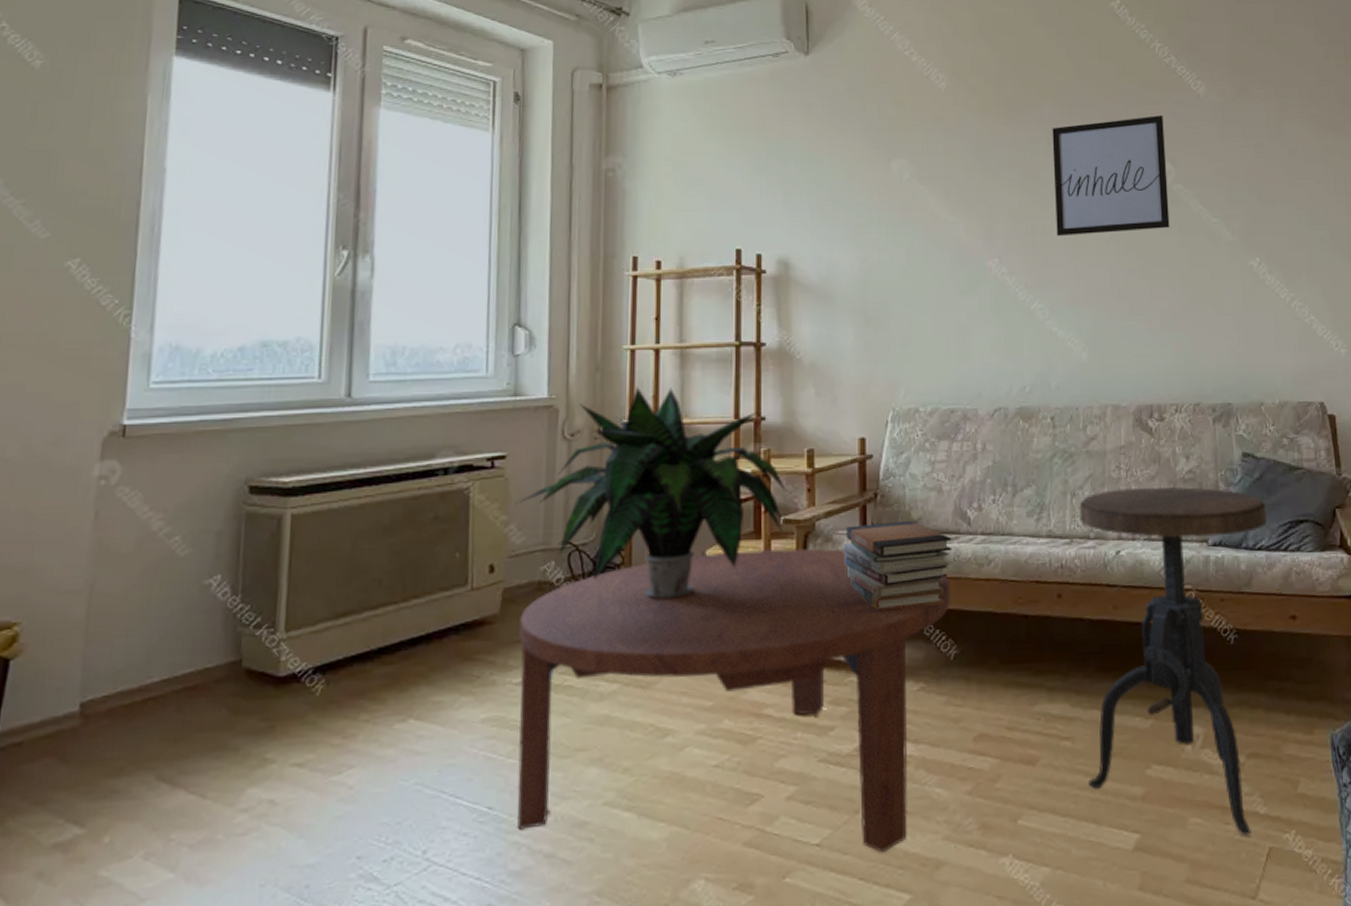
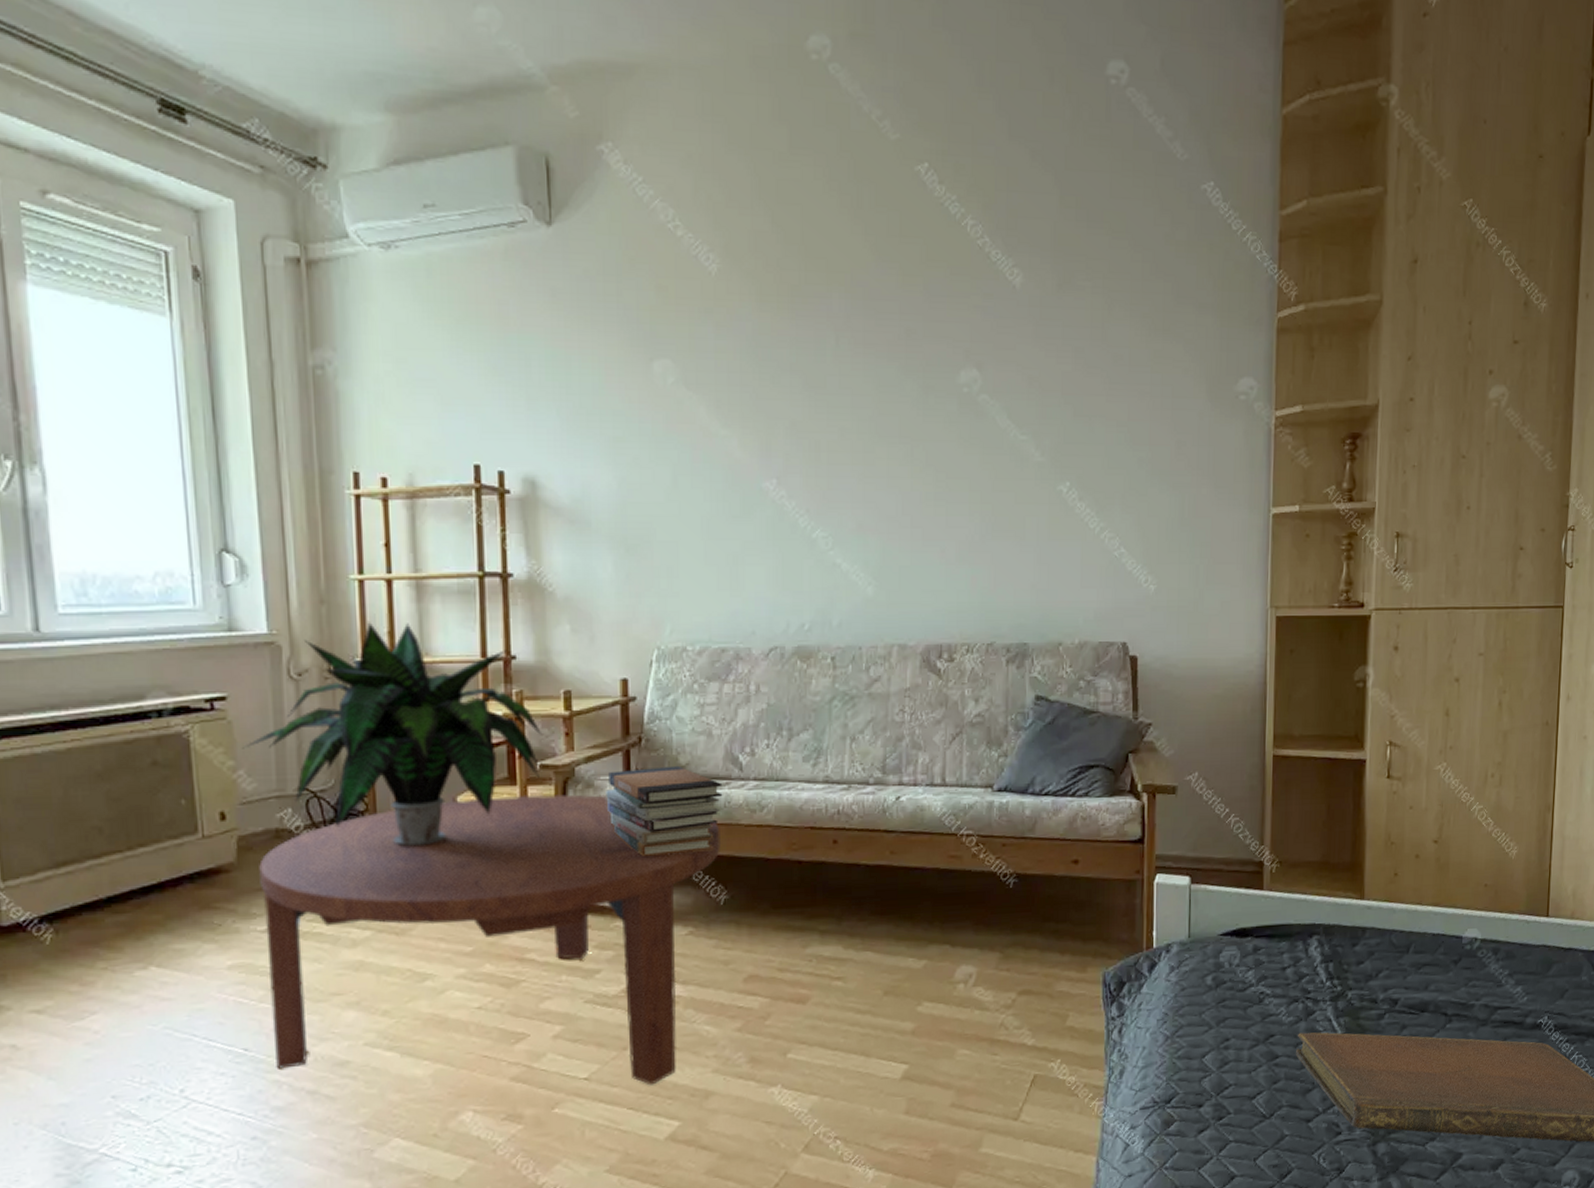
wall art: present [1052,114,1170,237] -> none [842,310,973,455]
side table: present [1079,487,1267,836] -> none [859,731,1056,1065]

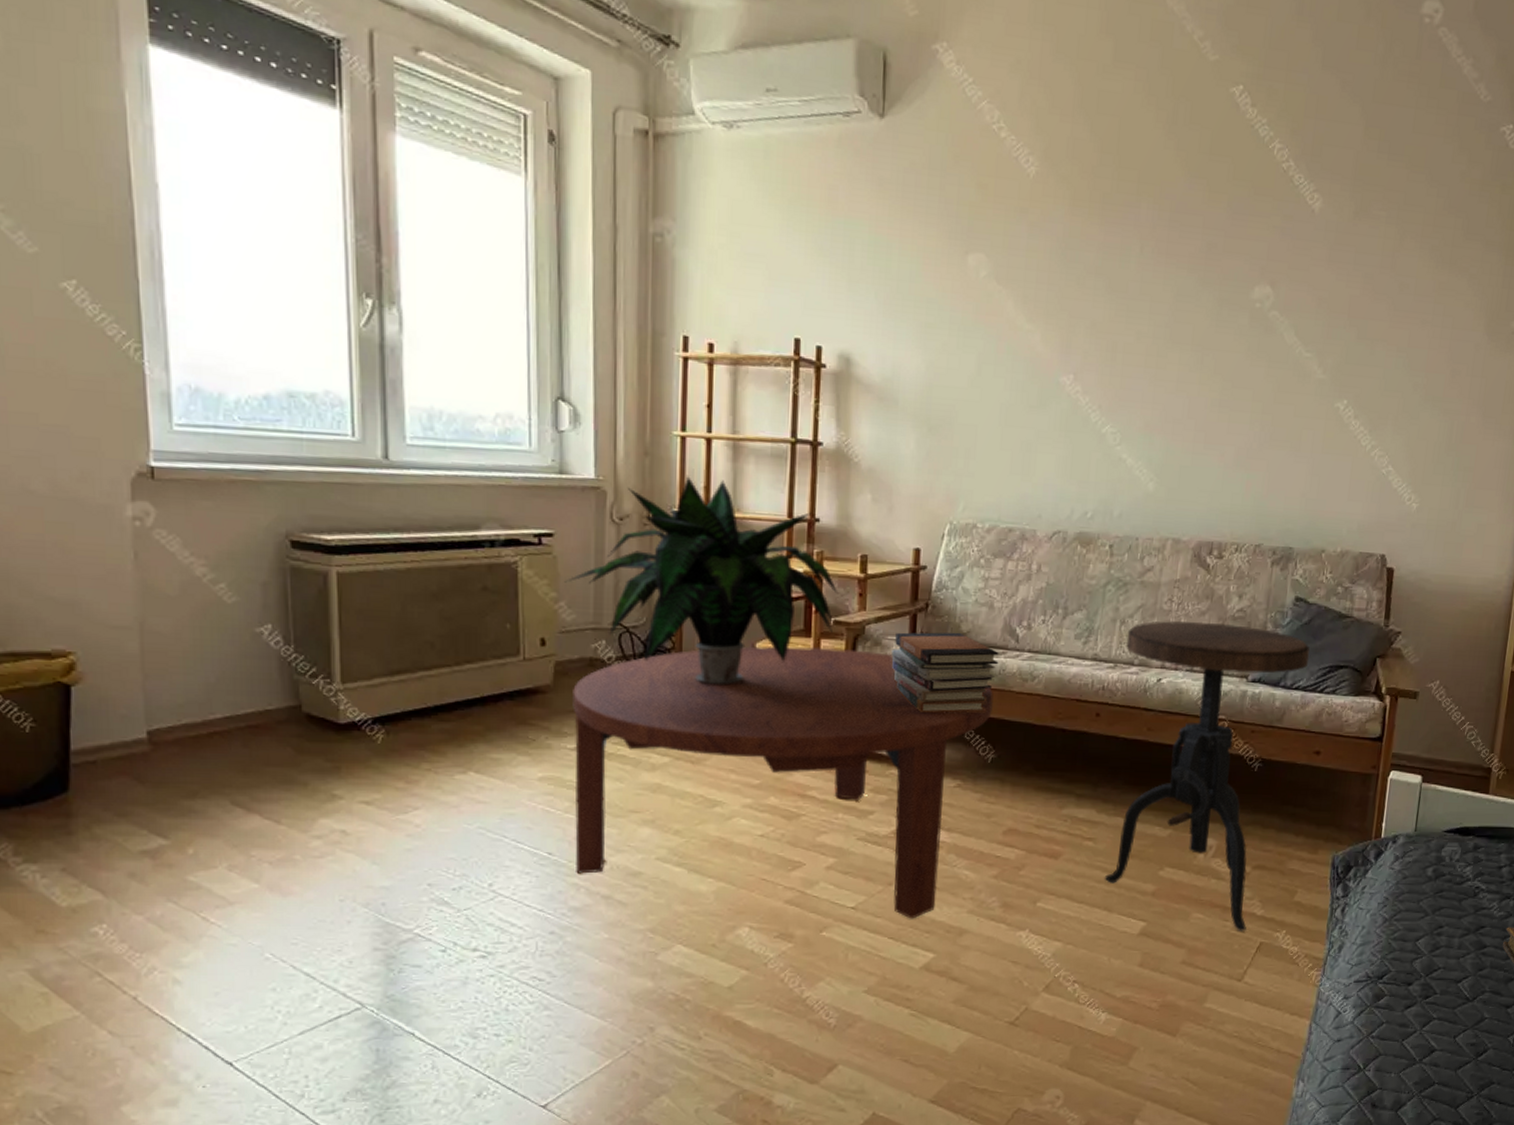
side table: none [859,731,1056,1065] -> present [1105,621,1310,931]

